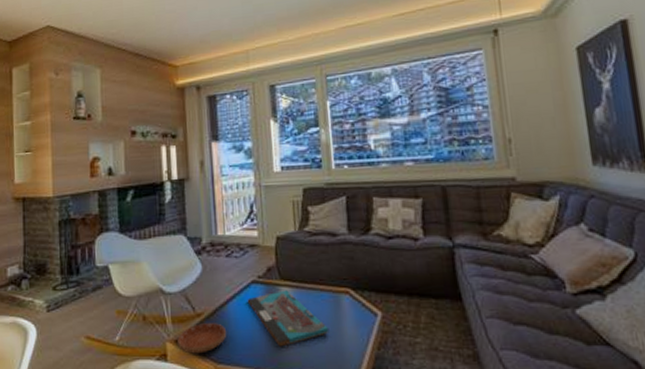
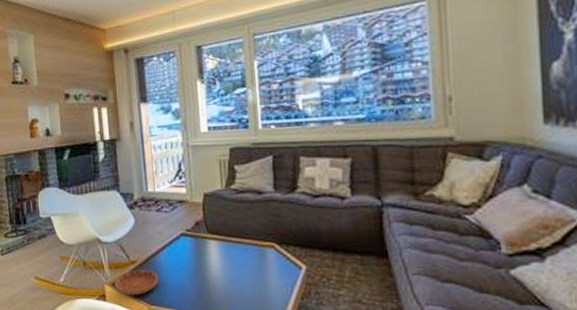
board game: present [247,290,329,347] -> none [176,243,255,293]

